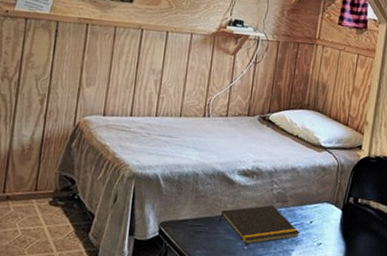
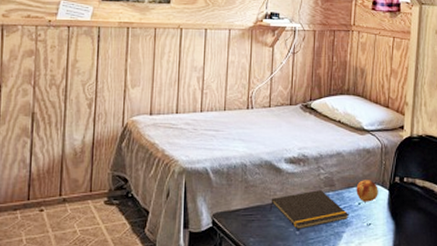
fruit: none [308,198,332,221] -> present [356,180,378,202]

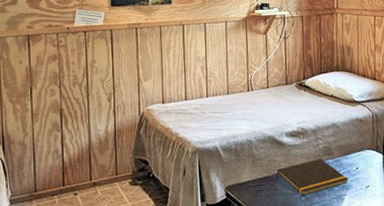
fruit: present [356,180,378,202] -> none [352,146,374,167]

